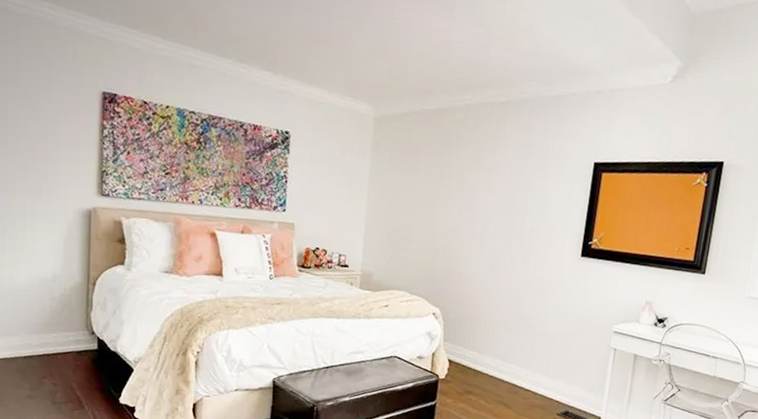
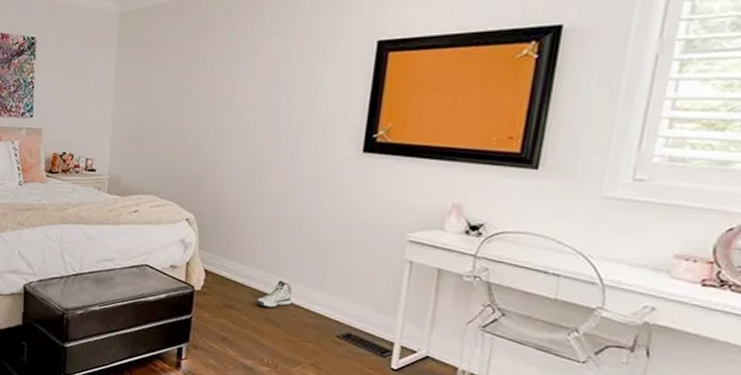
sneaker: none [492,367,523,392] -> present [255,280,293,308]

